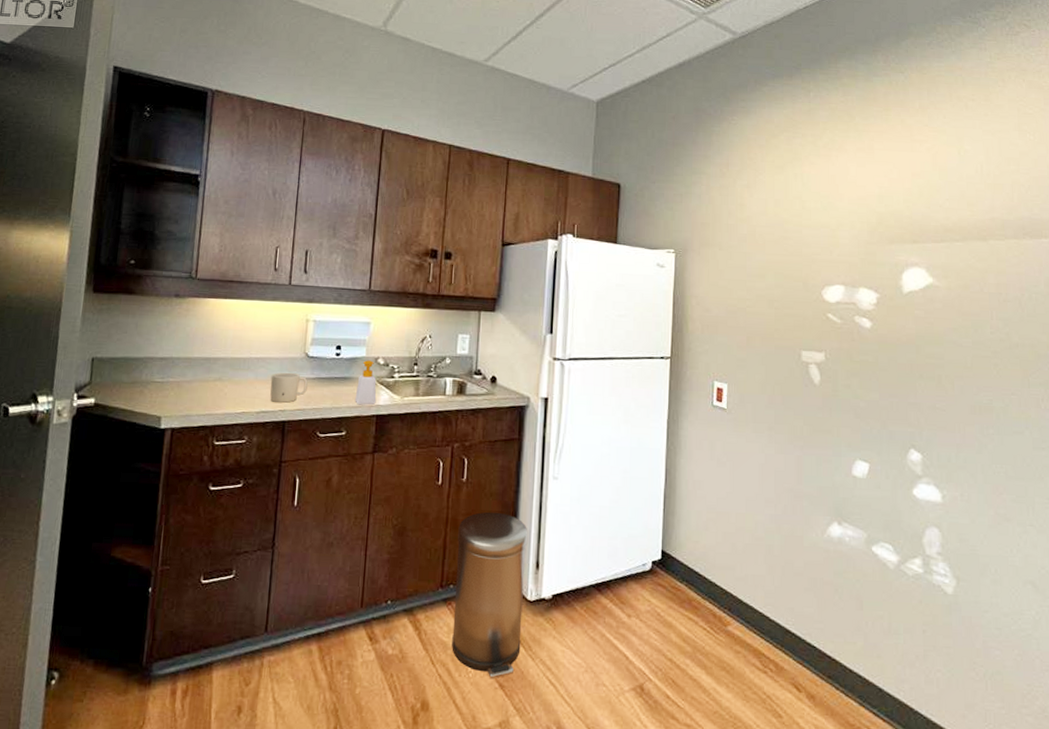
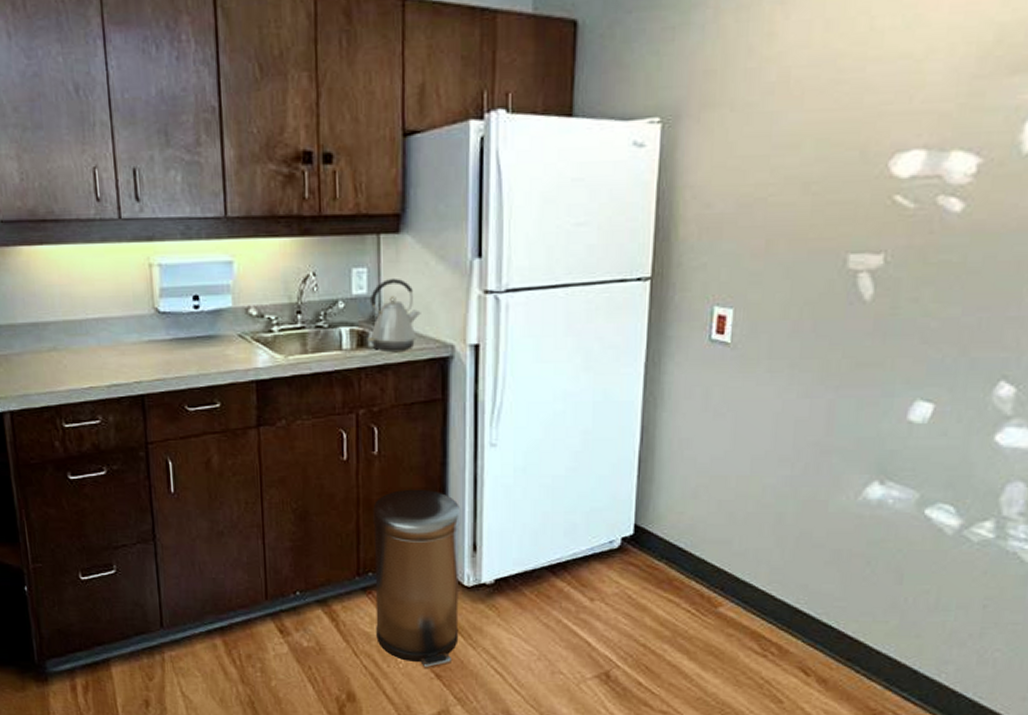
mug: present [270,372,308,404] -> none [116,334,165,374]
soap bottle: present [355,360,377,406] -> none [225,312,254,369]
kettle: none [465,343,507,401] -> present [367,278,421,353]

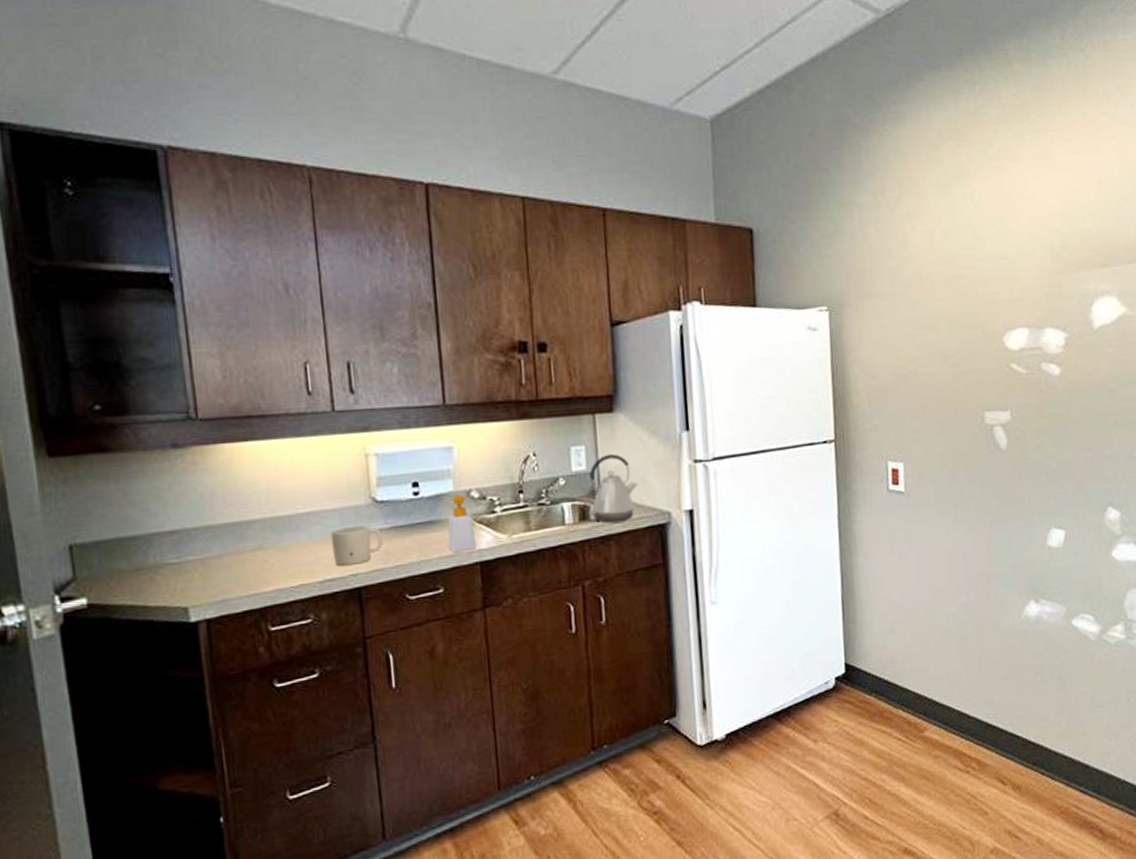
mug: none [116,334,165,374] -> present [330,524,383,567]
soap bottle: none [225,312,254,369] -> present [448,495,477,553]
pedal bin: present [373,489,461,668] -> none [604,653,696,838]

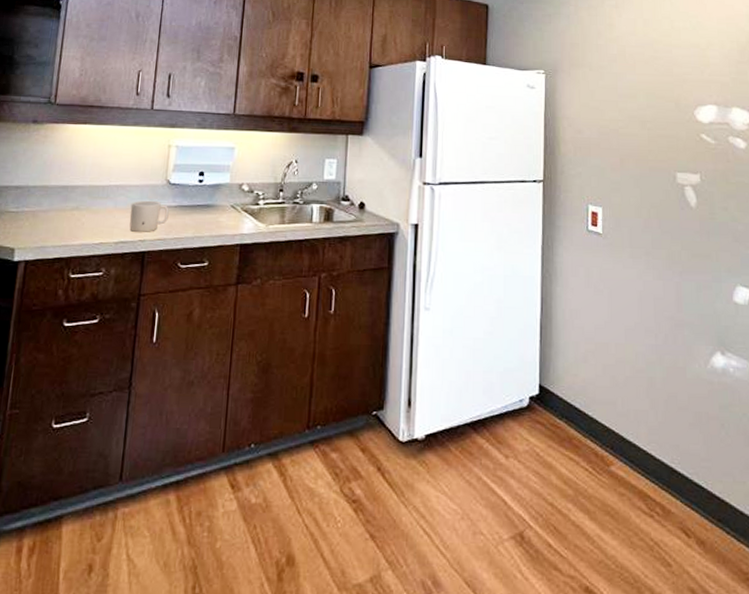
soap bottle: present [448,495,477,553] -> none [218,187,241,234]
kettle: present [588,453,638,525] -> none [332,168,375,228]

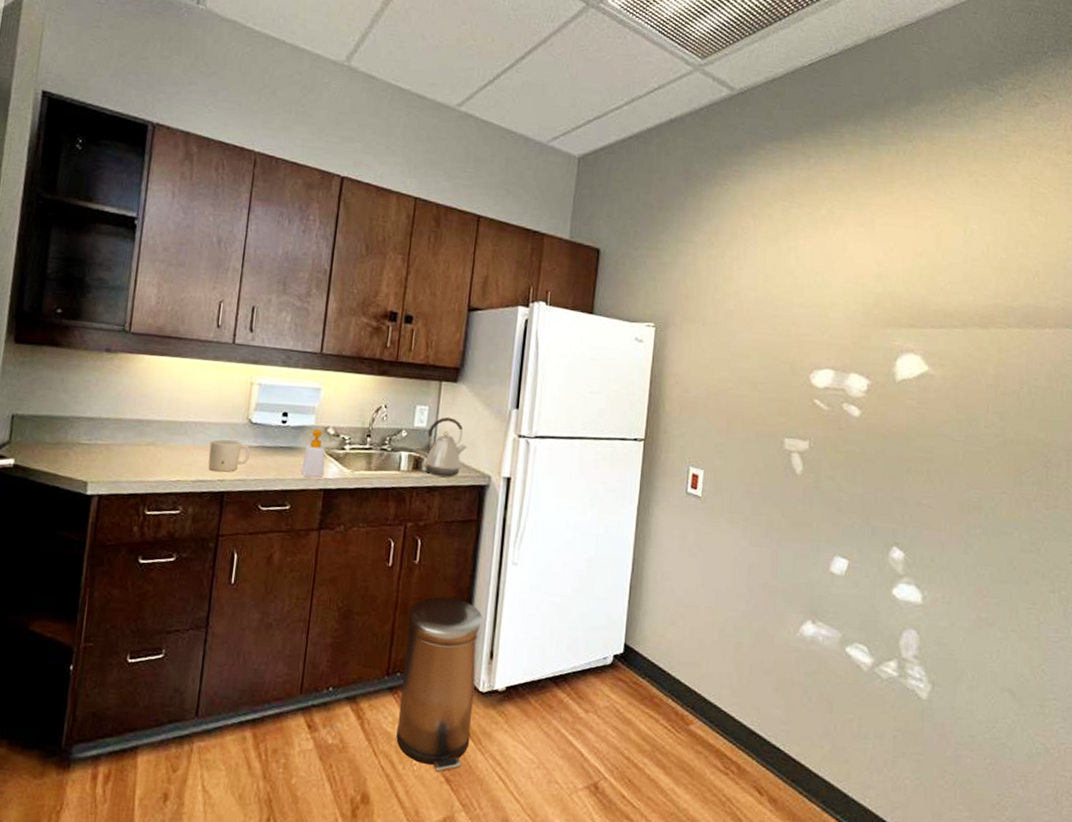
soap bottle: none [218,187,241,234] -> present [301,429,326,479]
pedal bin: none [319,345,399,528] -> present [396,596,483,772]
kettle: none [332,168,375,228] -> present [421,416,467,478]

